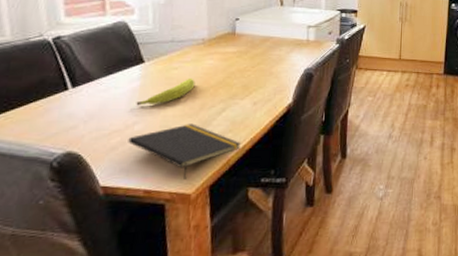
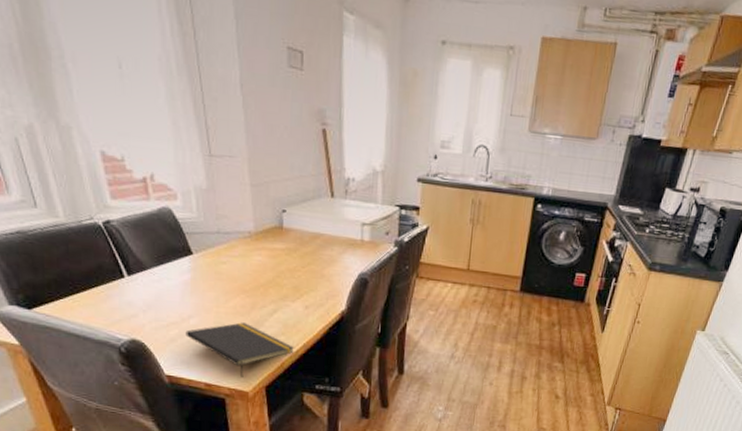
fruit: present [136,78,195,106] -> none [189,274,245,300]

